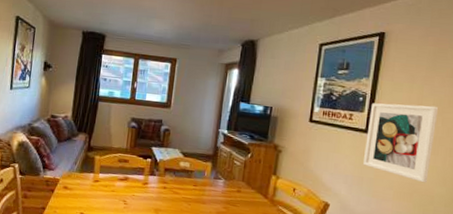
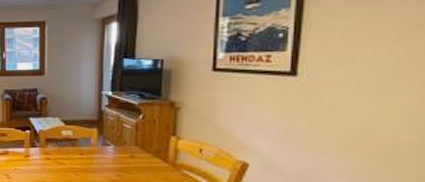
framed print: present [363,103,439,183] -> none [291,30,399,130]

